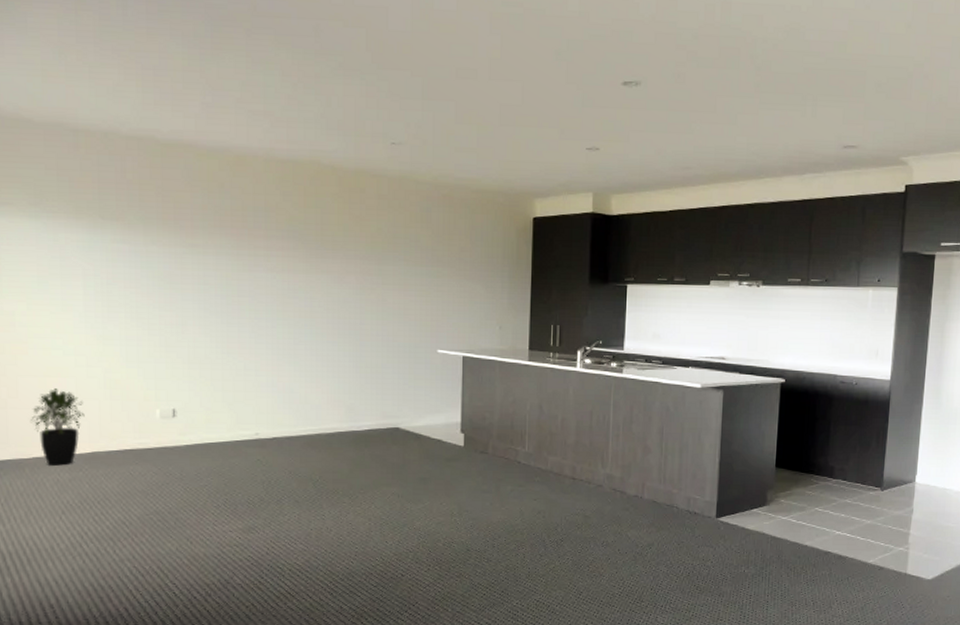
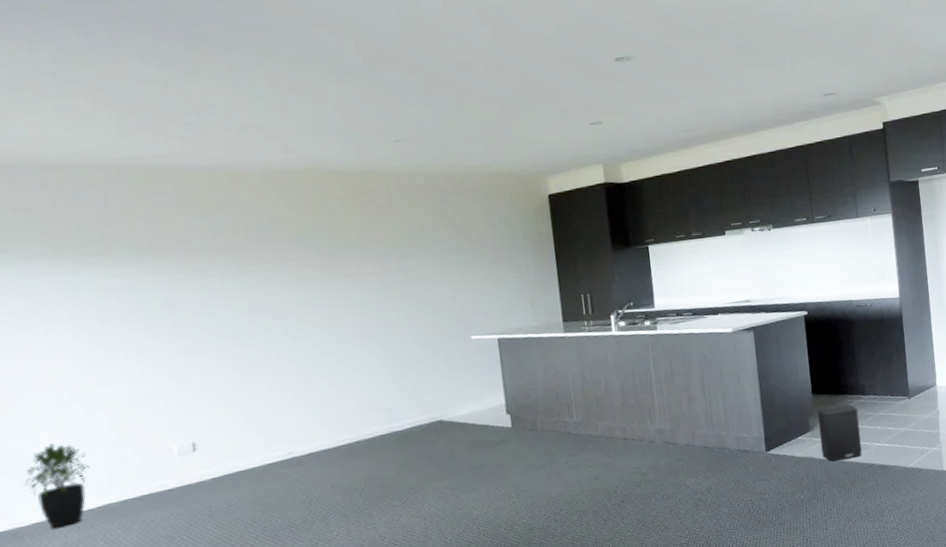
pedal bin: none [776,483,823,541] -> present [817,404,862,462]

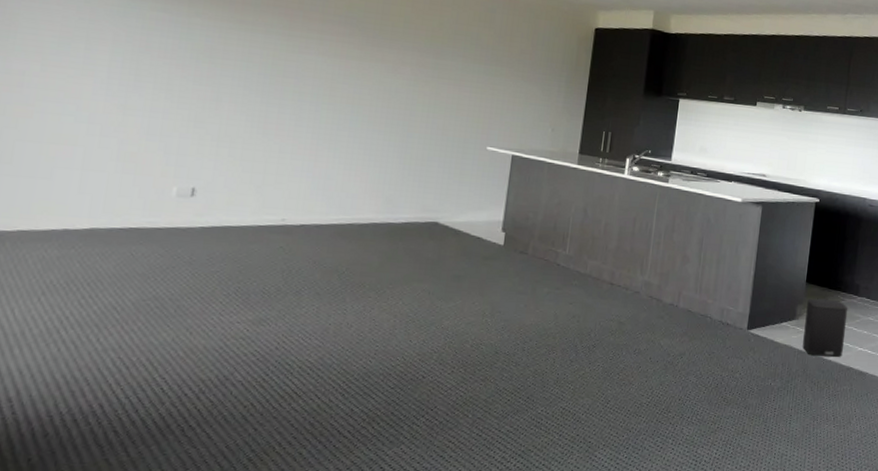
potted plant: present [25,444,90,529] -> none [22,157,89,241]

